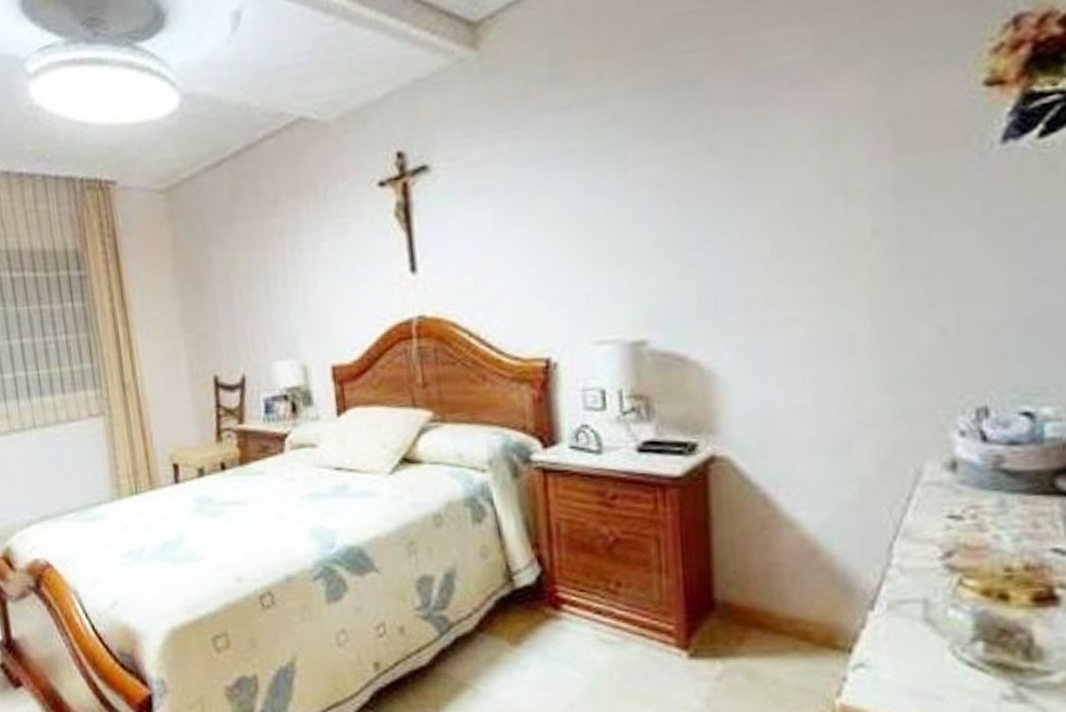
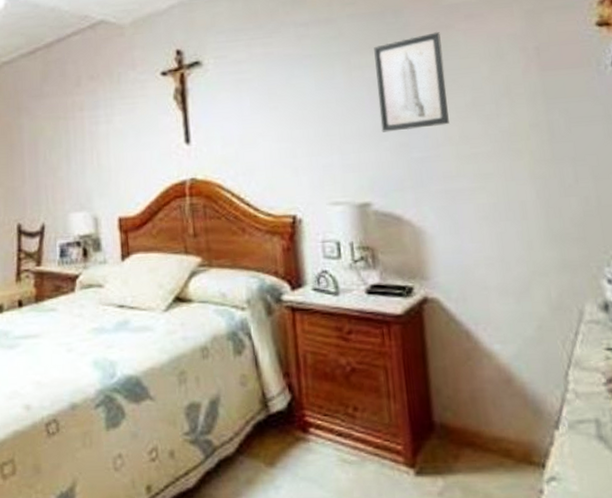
wall art: none [659,107,758,249] -> present [374,31,449,132]

